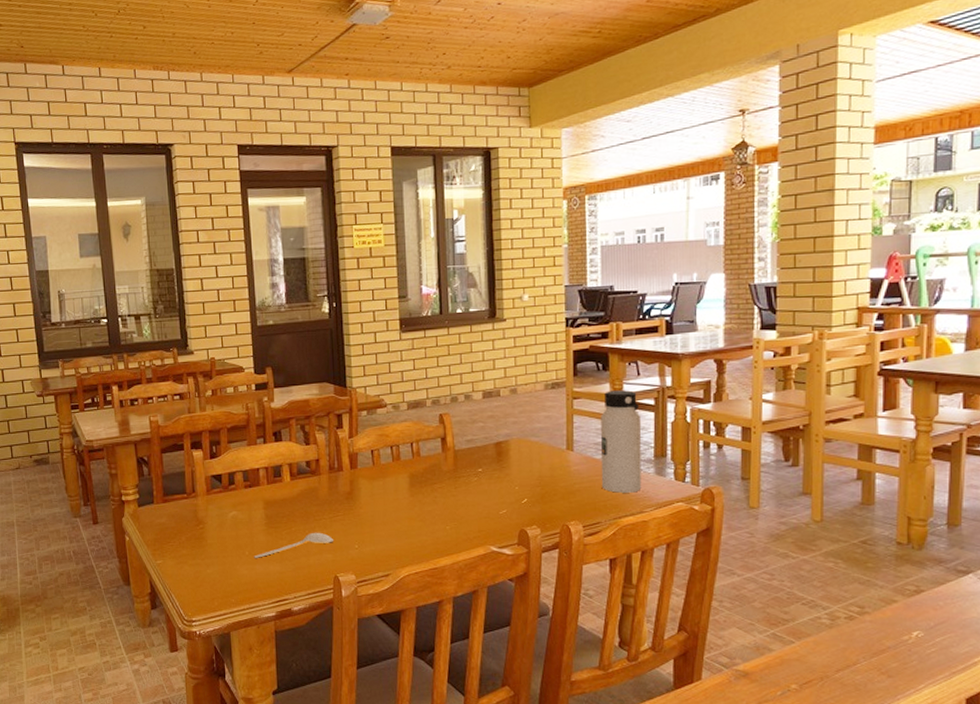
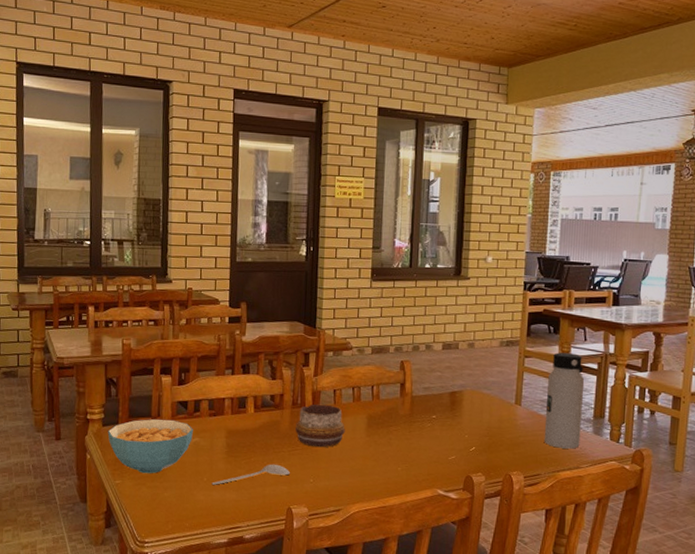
cereal bowl: none [144,494,230,552] -> present [107,419,193,474]
decorative bowl: none [335,466,387,512] -> present [295,404,345,448]

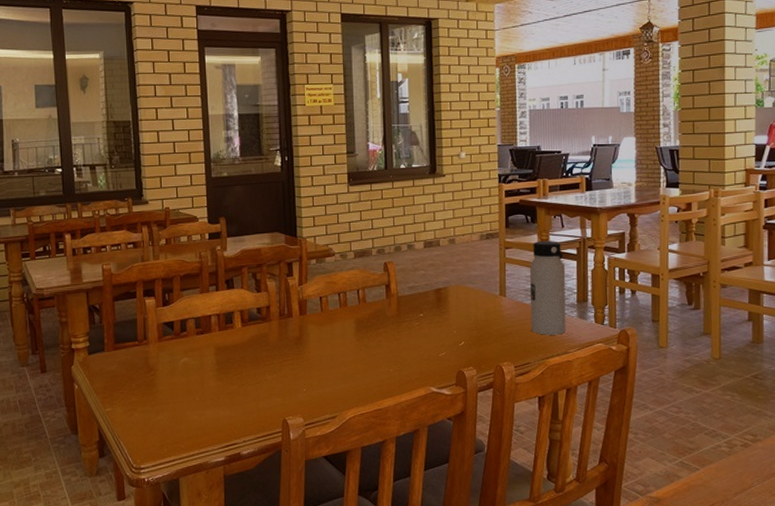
cereal bowl: present [107,419,193,474] -> none [94,341,181,399]
spoon: present [211,464,290,485] -> none [204,377,282,404]
decorative bowl: present [295,404,345,448] -> none [285,312,334,356]

